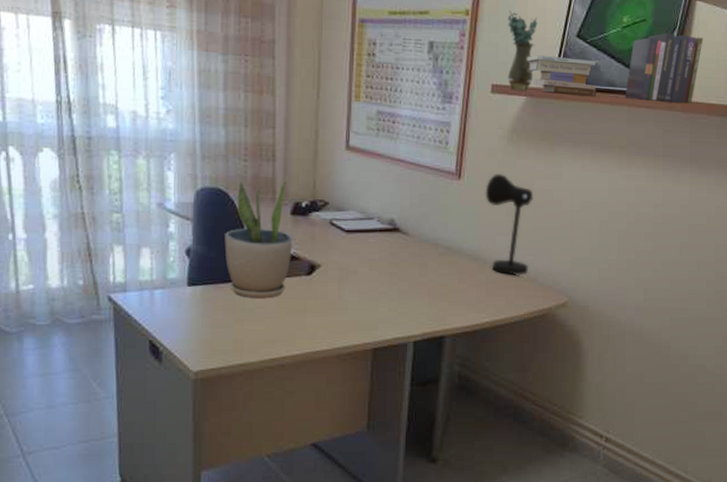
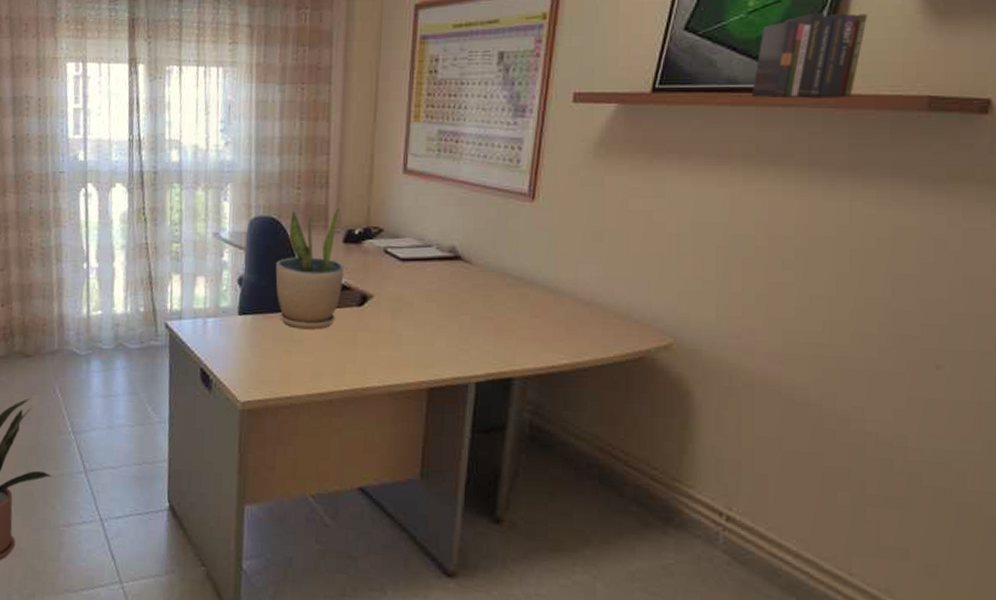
desk lamp: present [485,174,533,276] -> none [564,193,627,312]
vase: present [507,10,538,92] -> none [594,8,633,98]
books: present [527,54,598,97] -> none [618,54,714,99]

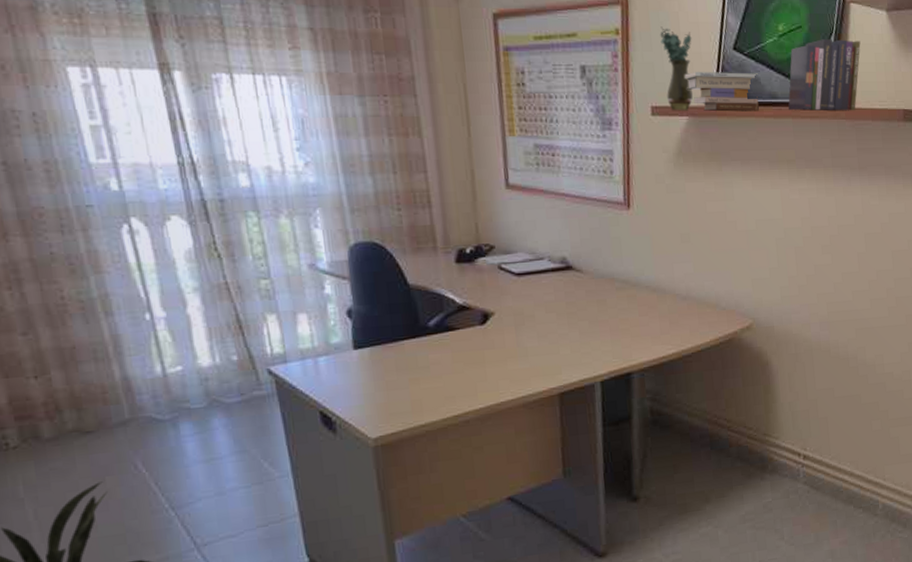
potted plant: present [275,203,345,330] -> none [387,223,462,355]
vase: none [594,8,633,98] -> present [660,26,694,111]
books: none [618,54,714,99] -> present [684,71,760,112]

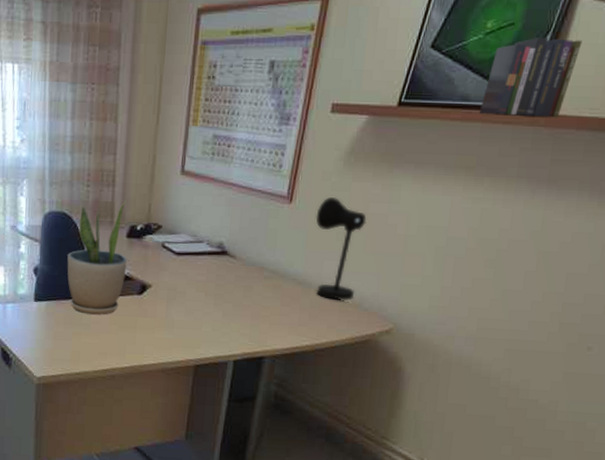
potted plant: none [387,223,462,355] -> present [67,201,127,315]
desk lamp: none [656,200,710,303] -> present [315,197,367,302]
vase: present [660,26,694,111] -> none [350,22,389,110]
books: present [684,71,760,112] -> none [372,69,453,114]

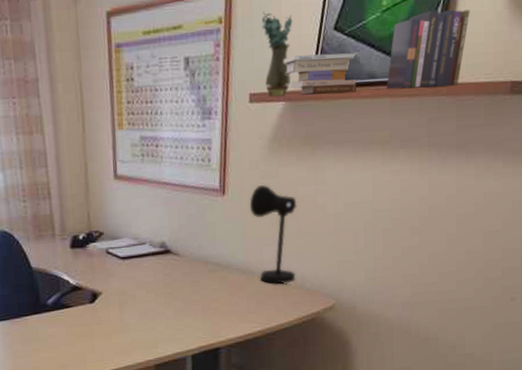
potted plant: present [67,201,127,315] -> none [14,212,75,329]
vase: none [350,22,389,110] -> present [261,11,293,97]
books: none [372,69,453,114] -> present [283,53,358,95]

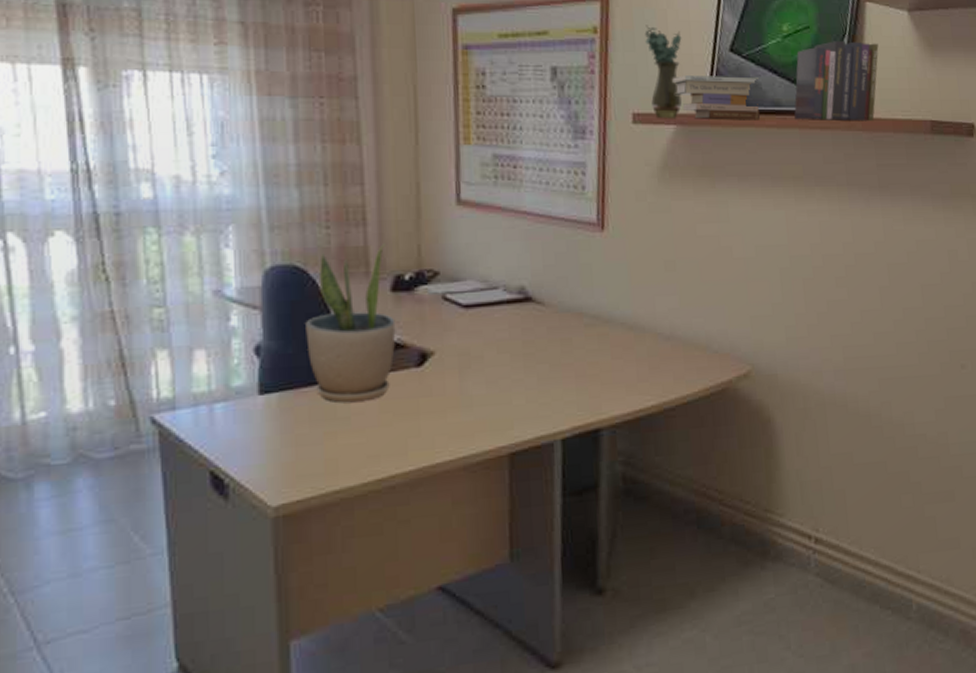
potted plant: none [14,212,75,329] -> present [305,244,396,403]
desk lamp: present [249,185,297,284] -> none [636,220,700,345]

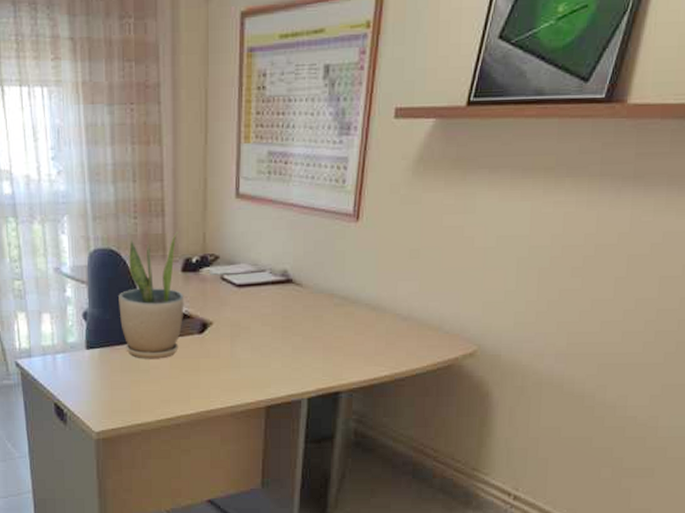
vase: present [645,25,683,119] -> none [414,15,452,113]
books: present [672,74,761,120] -> none [437,65,524,112]
books: present [794,41,879,122] -> none [556,18,662,109]

